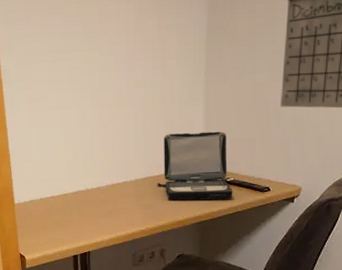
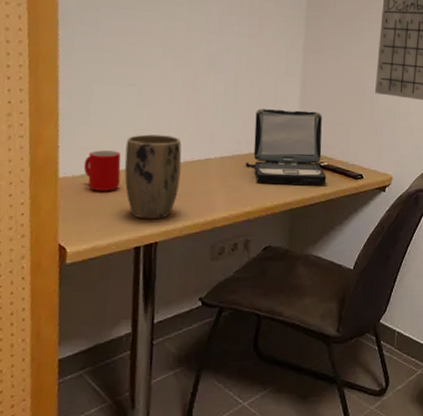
cup: none [31,180,58,212] -> present [83,150,121,191]
plant pot: none [60,165,104,234] -> present [124,134,182,220]

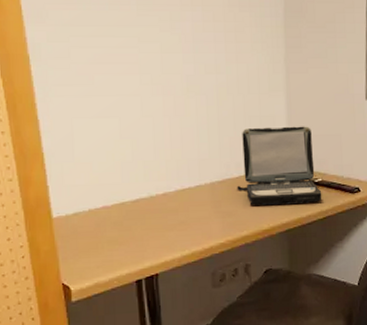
cup: present [83,150,121,191] -> none [75,186,113,228]
plant pot: present [124,134,182,220] -> none [114,165,173,253]

